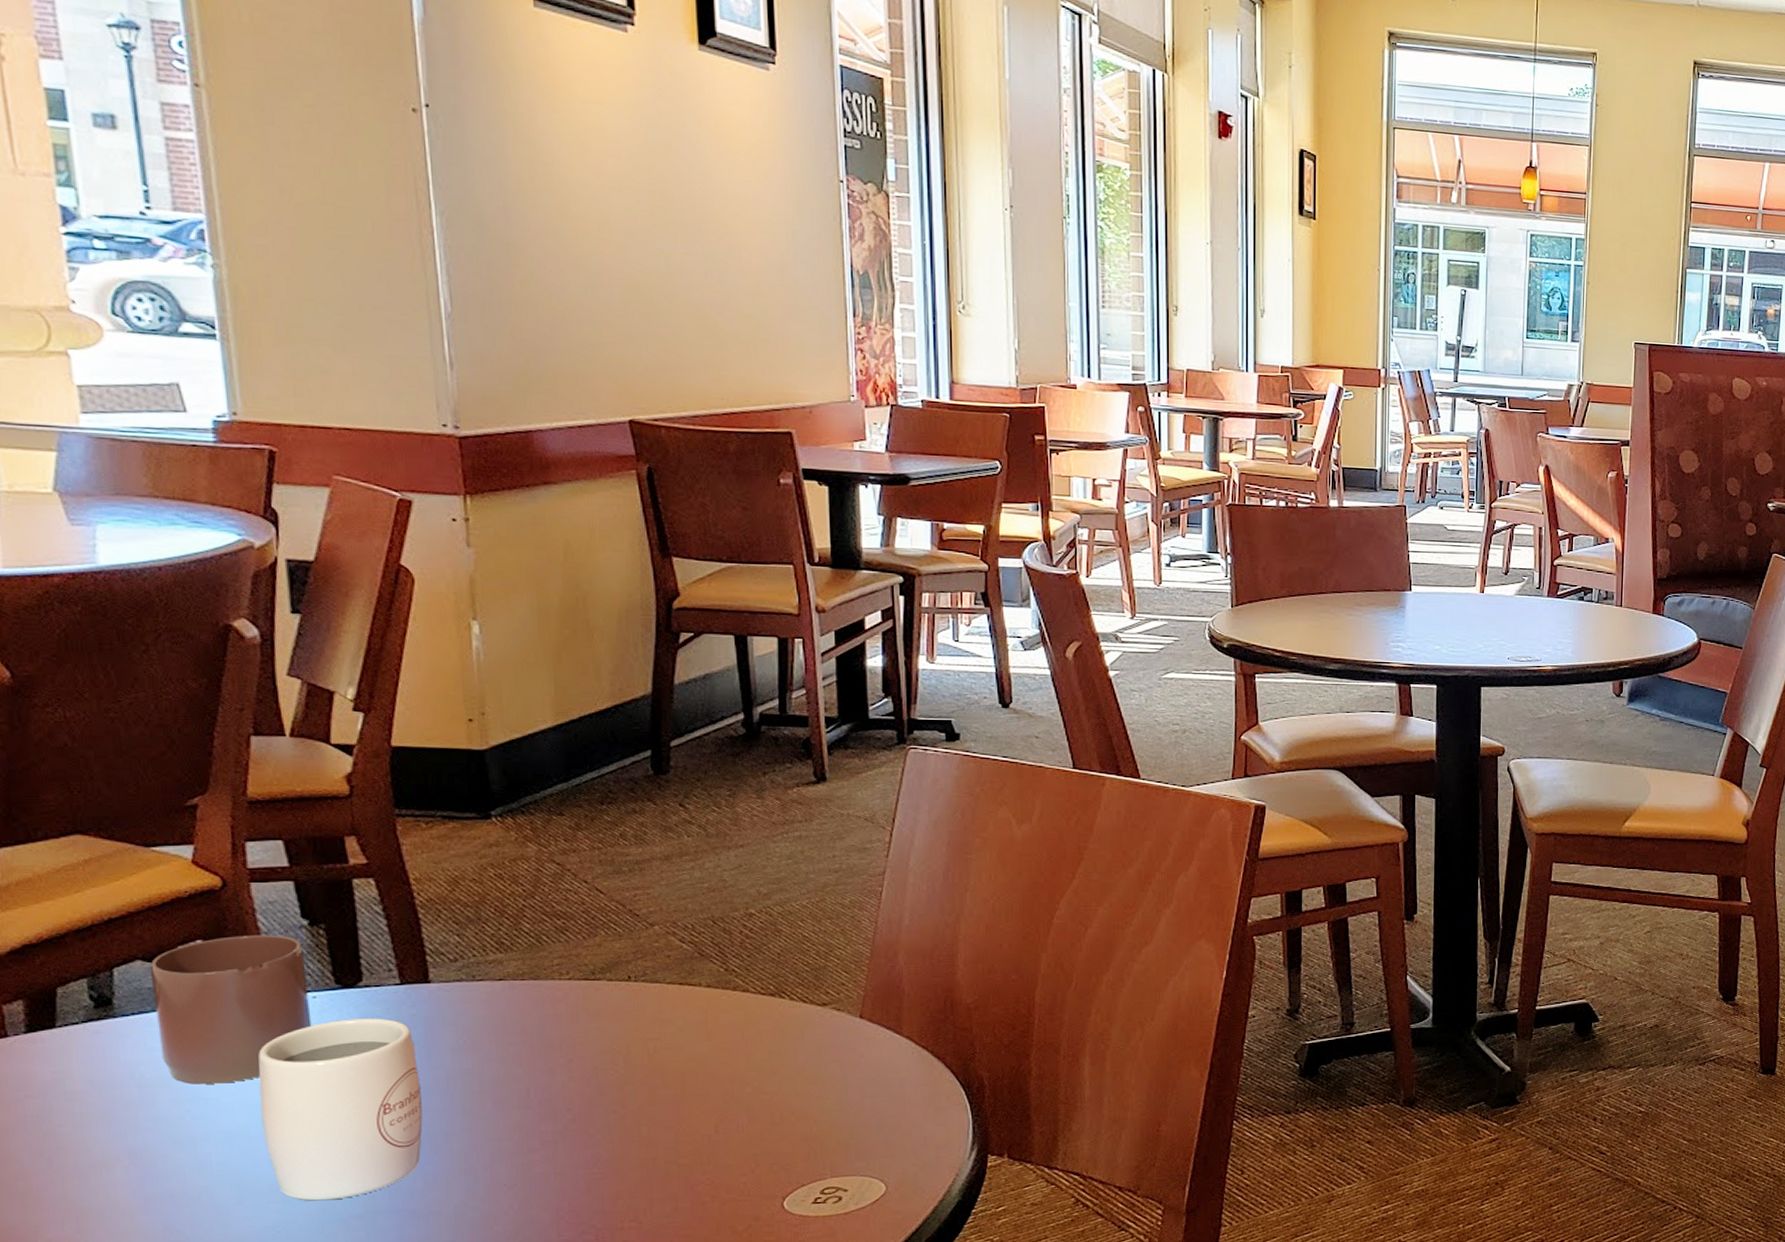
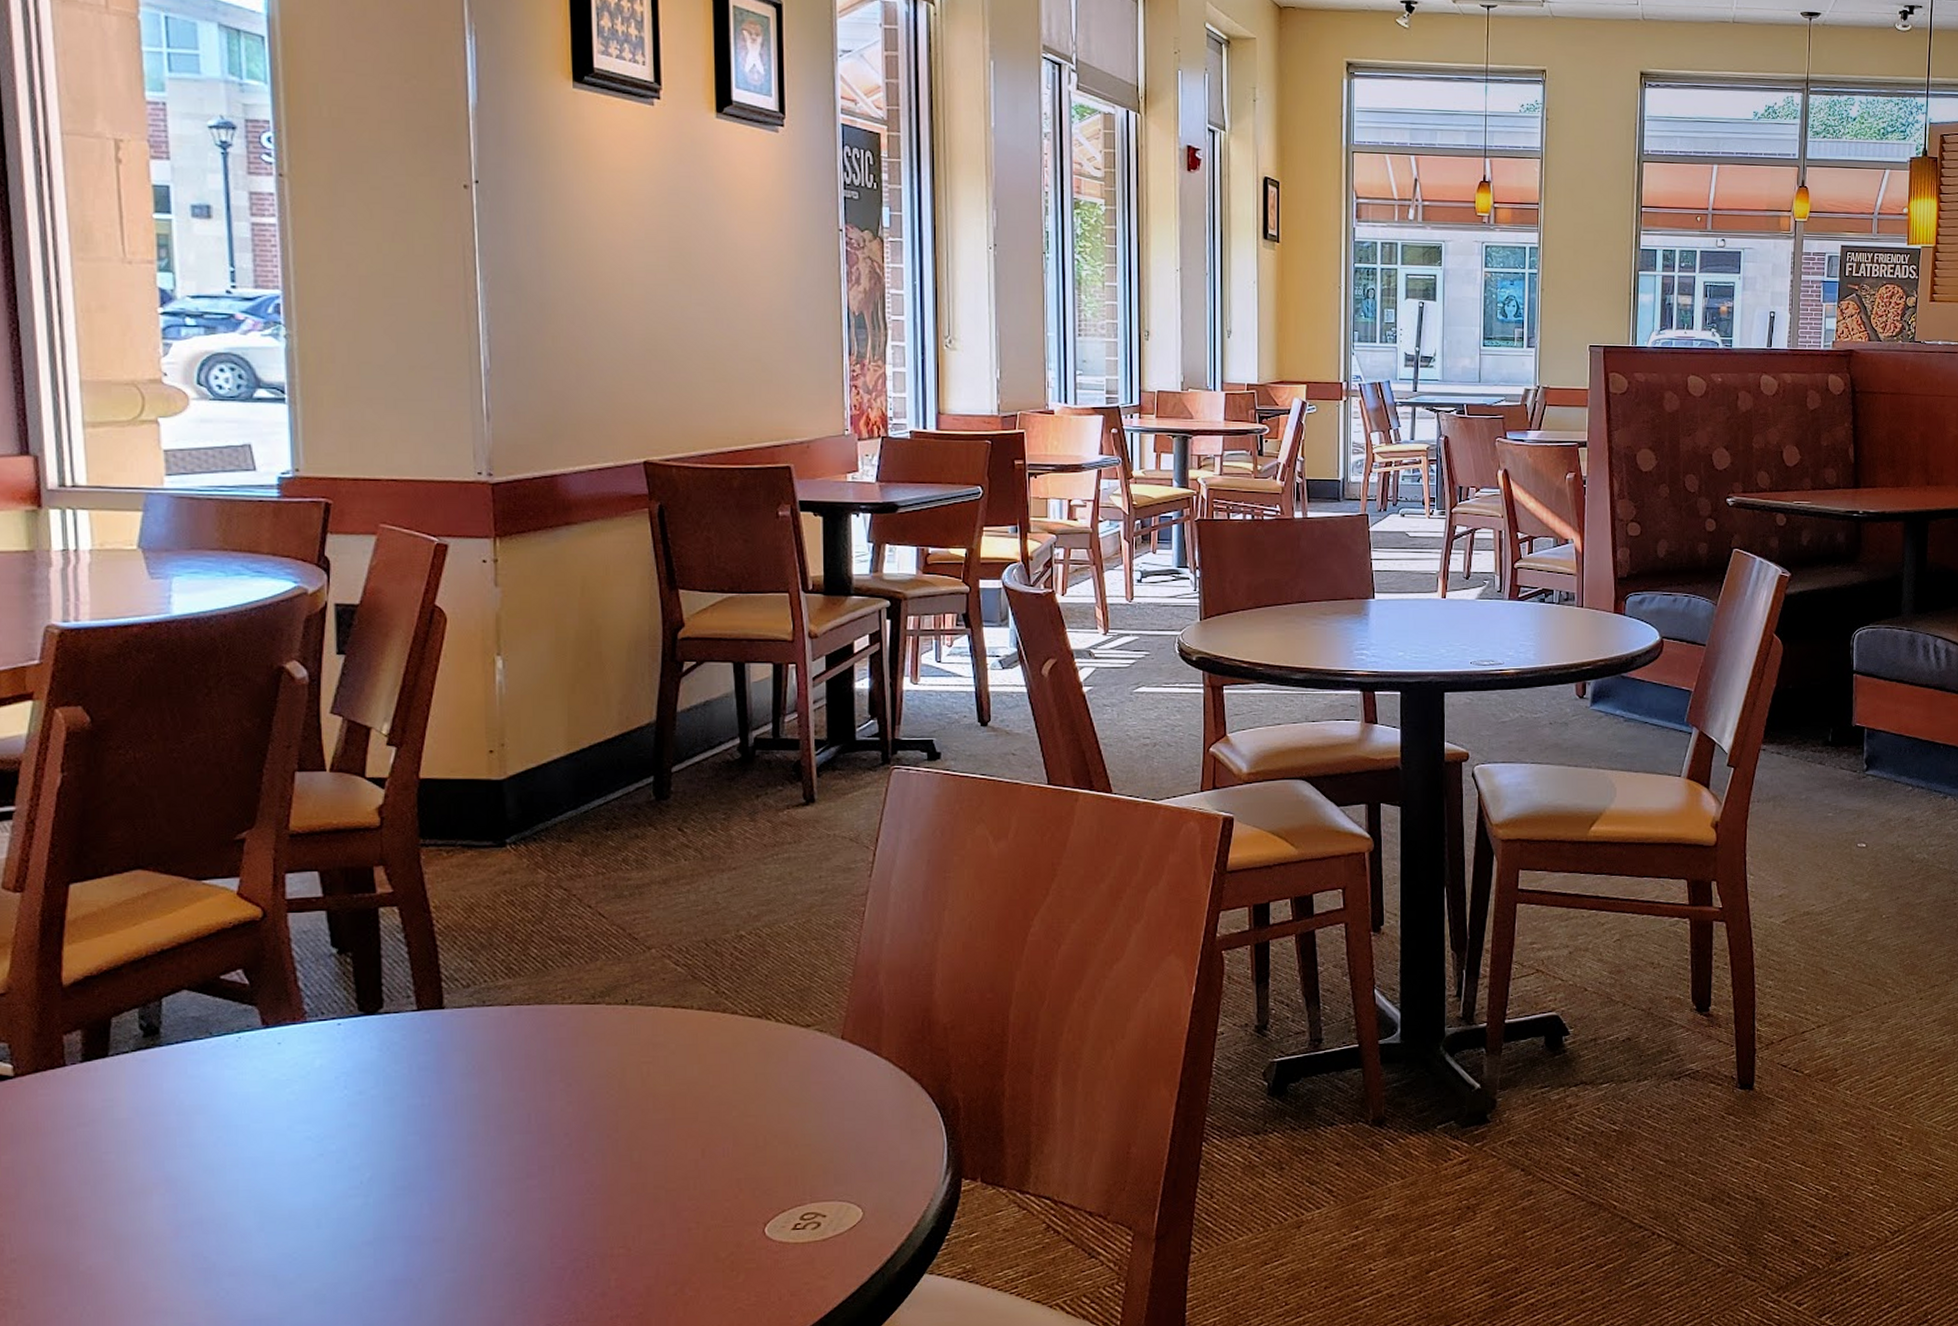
cup: present [149,934,312,1084] -> none [194,963,336,1111]
mug: present [258,1018,423,1201] -> none [285,1044,431,1228]

